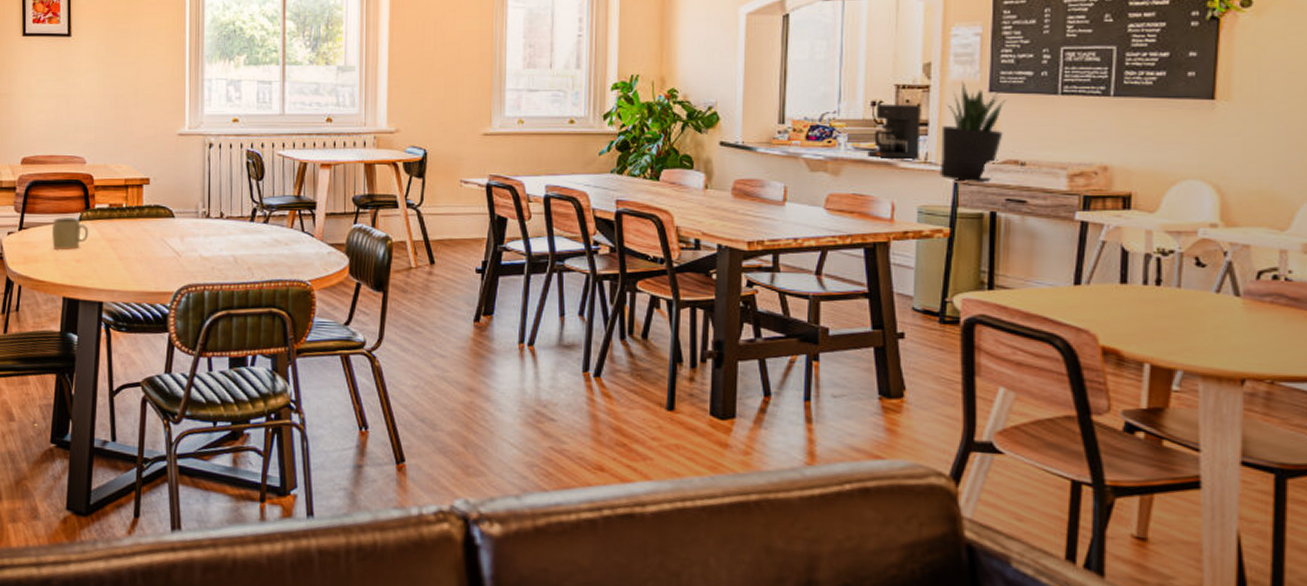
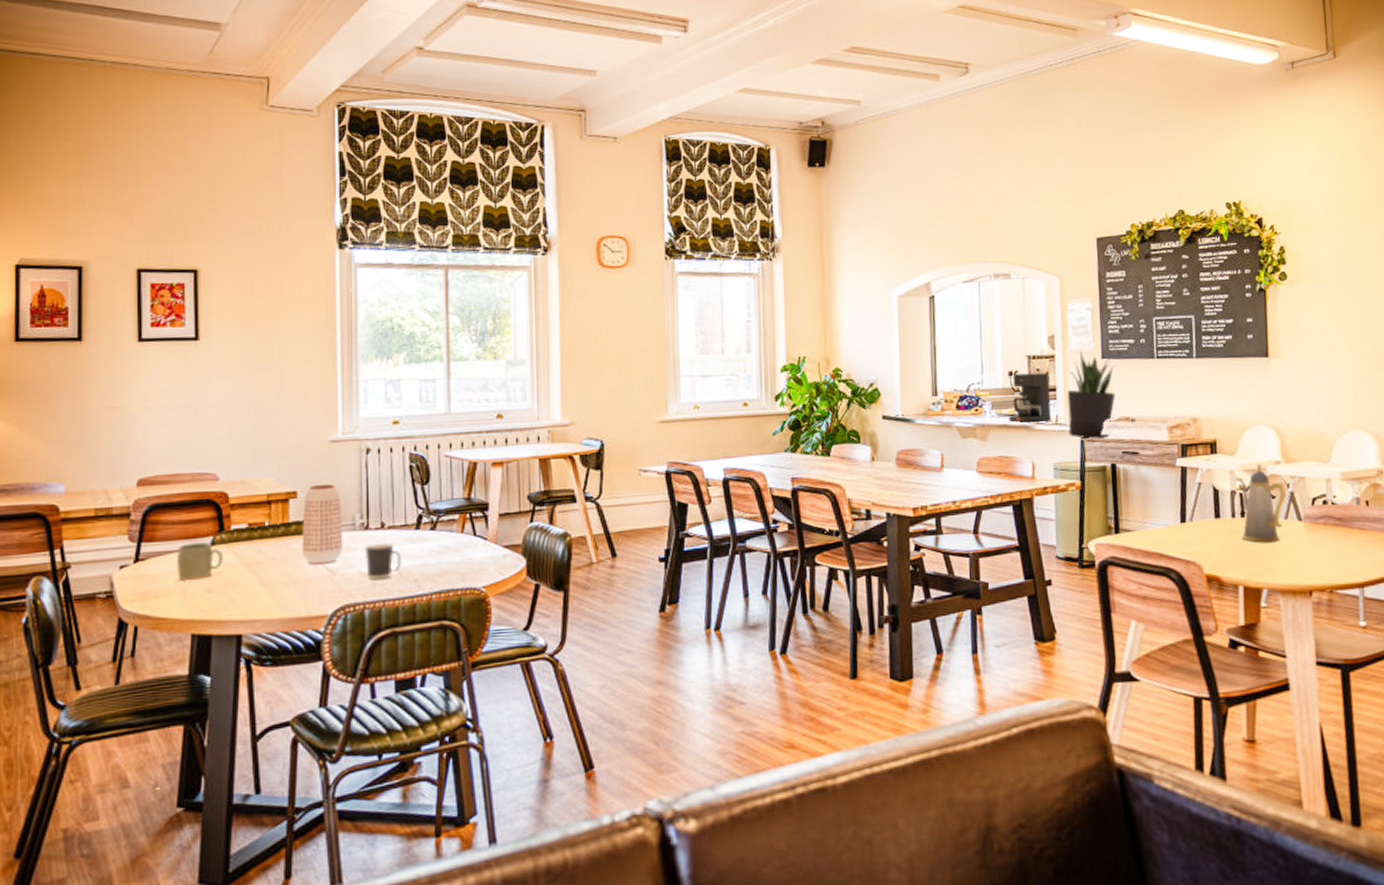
vase: none [153,174,188,246] -> present [302,484,343,565]
mug: none [205,231,238,265] -> present [364,542,402,580]
coffee pot: none [1152,225,1220,318] -> present [1234,463,1286,543]

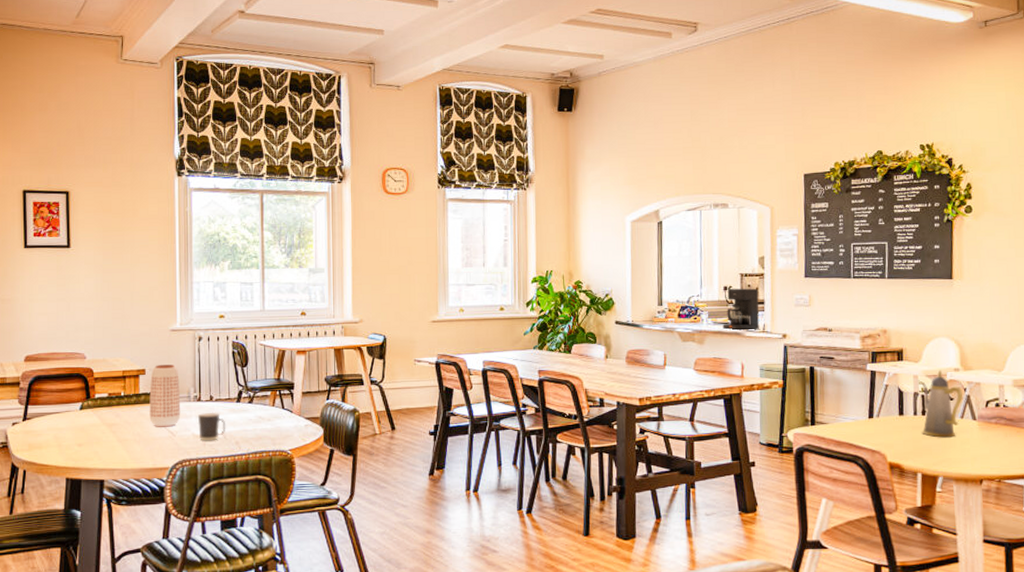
mug: present [177,541,224,580] -> none [55,406,90,436]
planter: present [1067,350,1116,440] -> none [773,270,817,346]

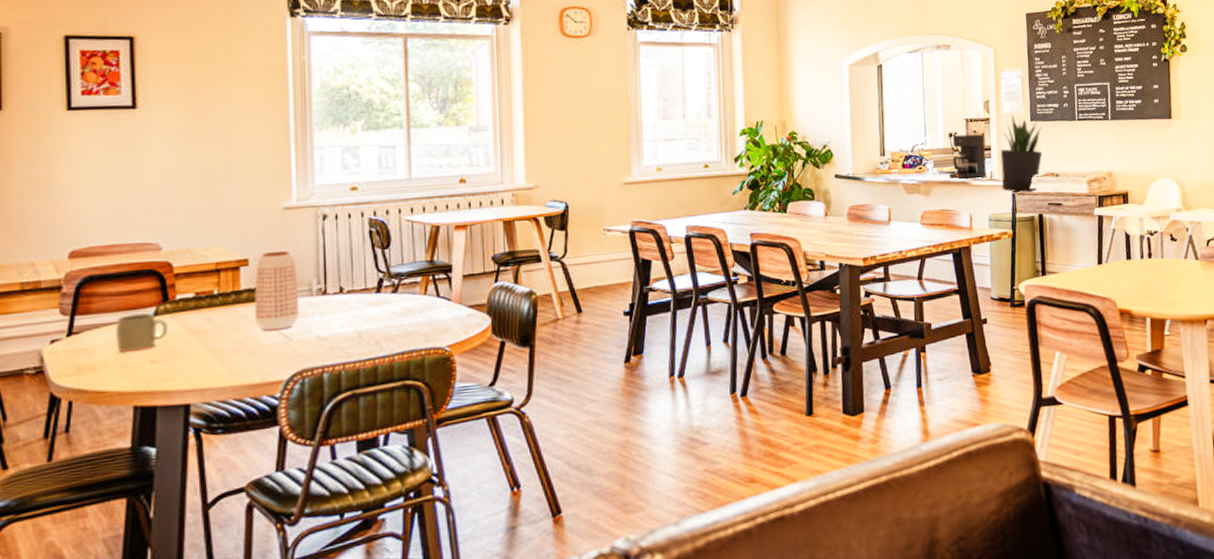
mug: none [55,406,90,436] -> present [116,312,169,352]
mug: present [197,412,226,441] -> none [322,306,363,343]
planter: none [773,270,817,346] -> present [1000,114,1043,193]
coffee pot: present [917,370,963,438] -> none [1143,211,1185,280]

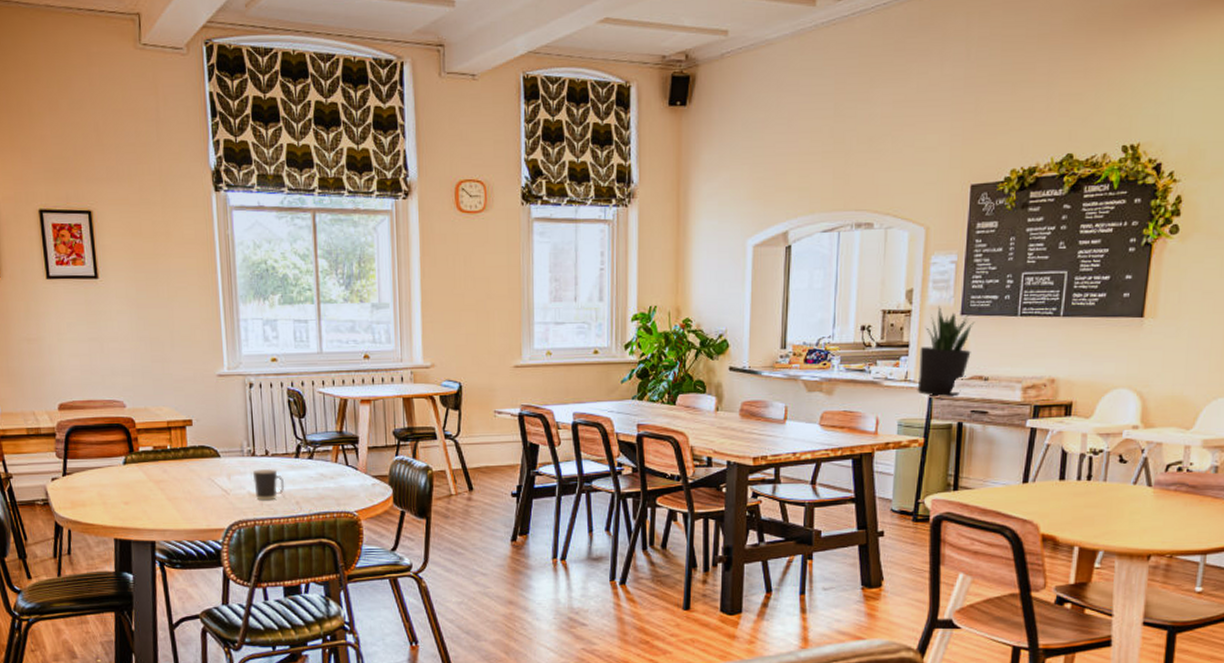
mug: present [116,312,169,352] -> none [97,460,135,493]
vase: present [254,251,299,331] -> none [198,415,234,485]
mug: none [322,306,363,343] -> present [253,468,285,501]
coffee maker: present [949,134,987,180] -> none [857,328,903,379]

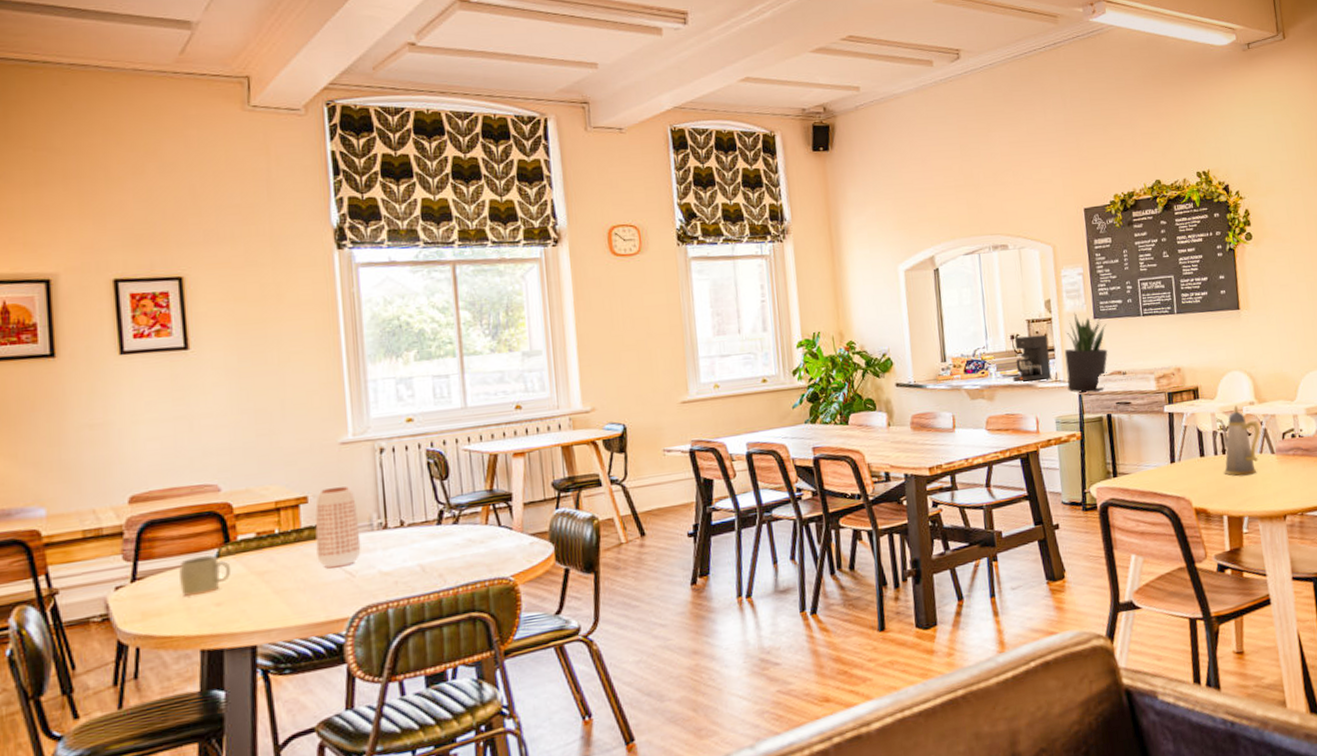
mug: none [97,460,135,493] -> present [179,554,232,596]
vase: none [198,415,234,485] -> present [315,486,361,569]
mug: present [253,468,285,501] -> none [385,540,425,578]
coffee maker: none [857,328,903,379] -> present [1012,334,1051,383]
coffee pot: none [1086,427,1139,507] -> present [1215,405,1260,476]

